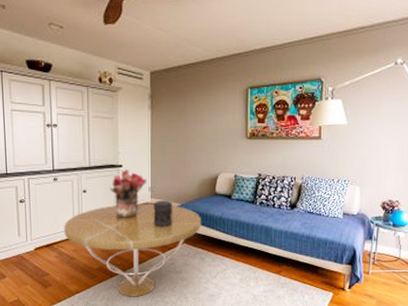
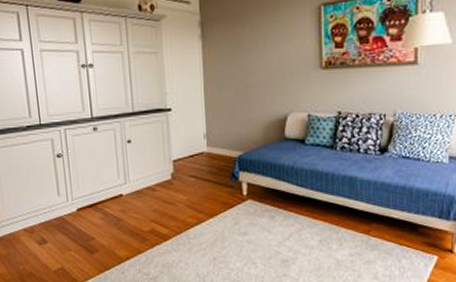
coffee table: present [64,203,202,297] -> none [108,153,270,263]
bouquet: present [110,169,147,218] -> none [158,112,201,172]
decorative container: present [153,201,172,227] -> none [210,149,234,180]

